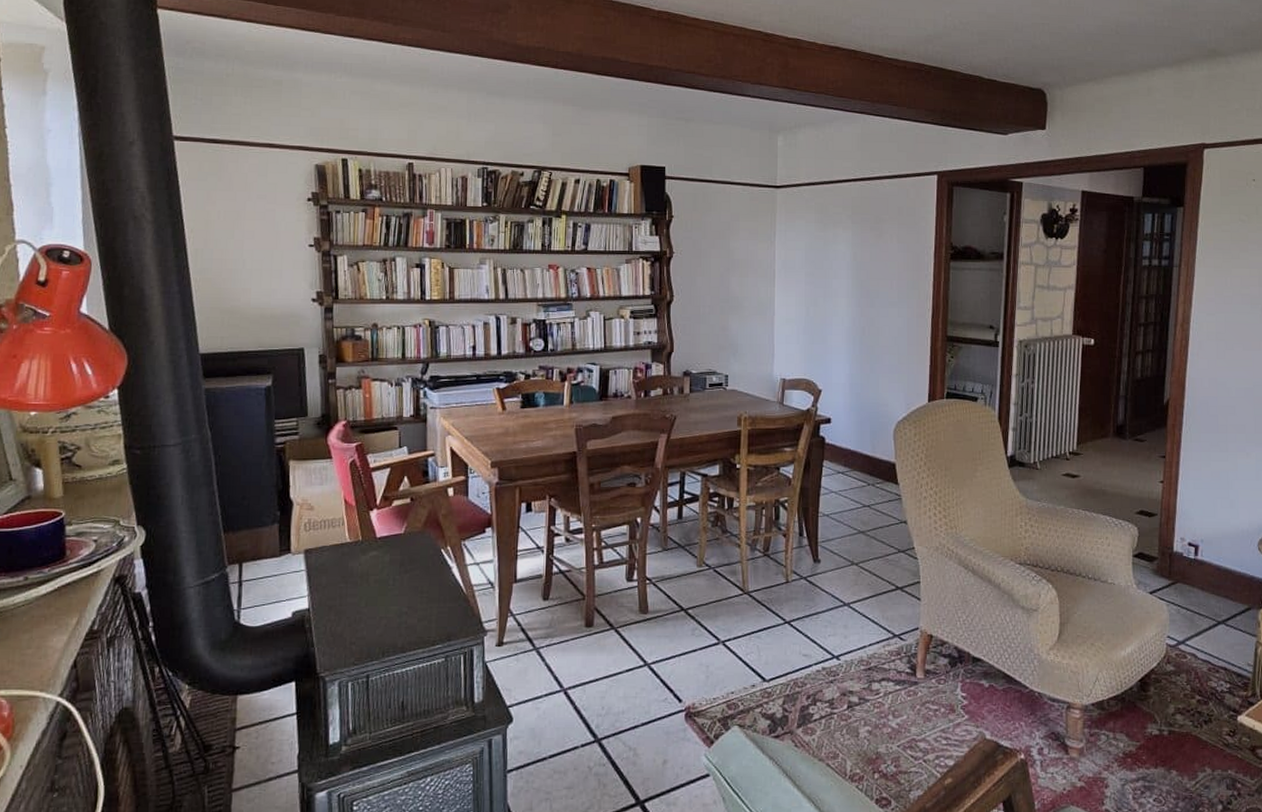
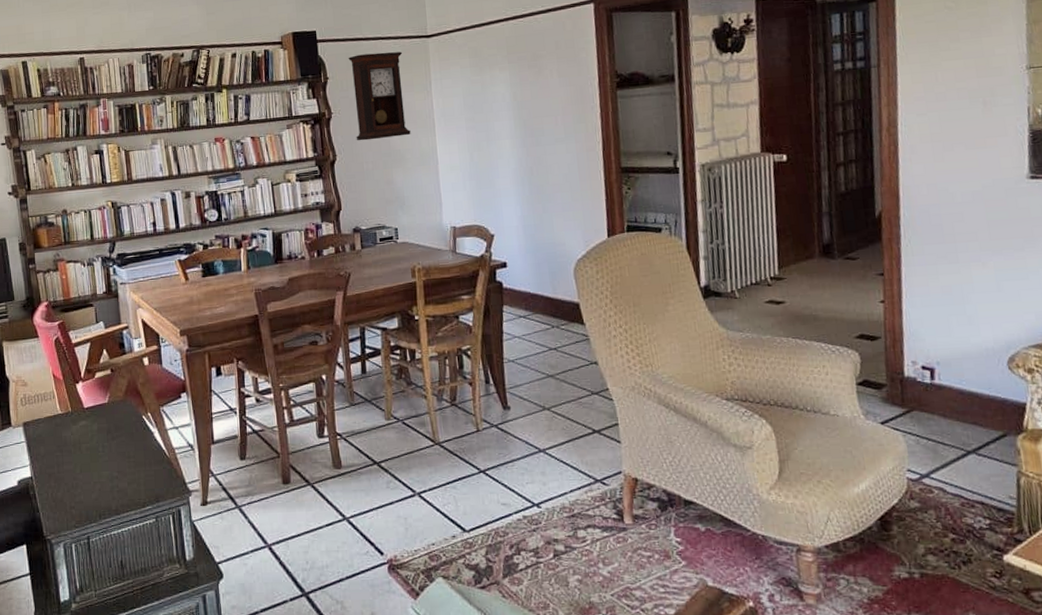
pendulum clock: none [695,196,751,284] -> present [348,52,411,141]

